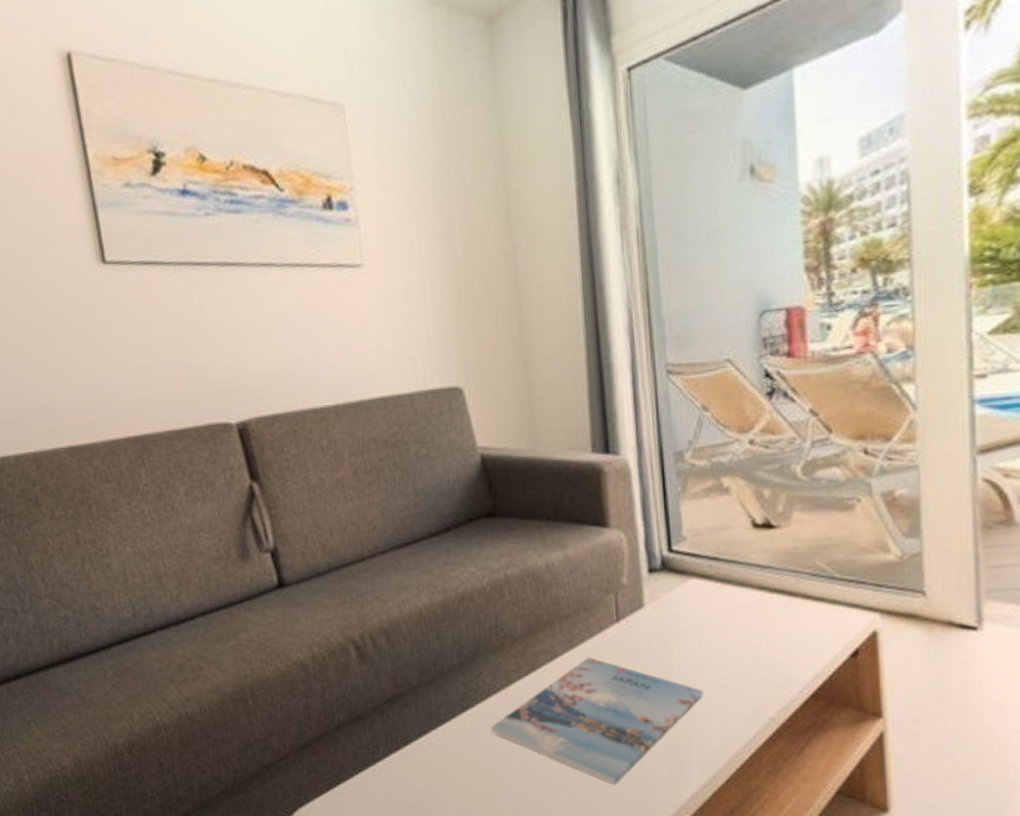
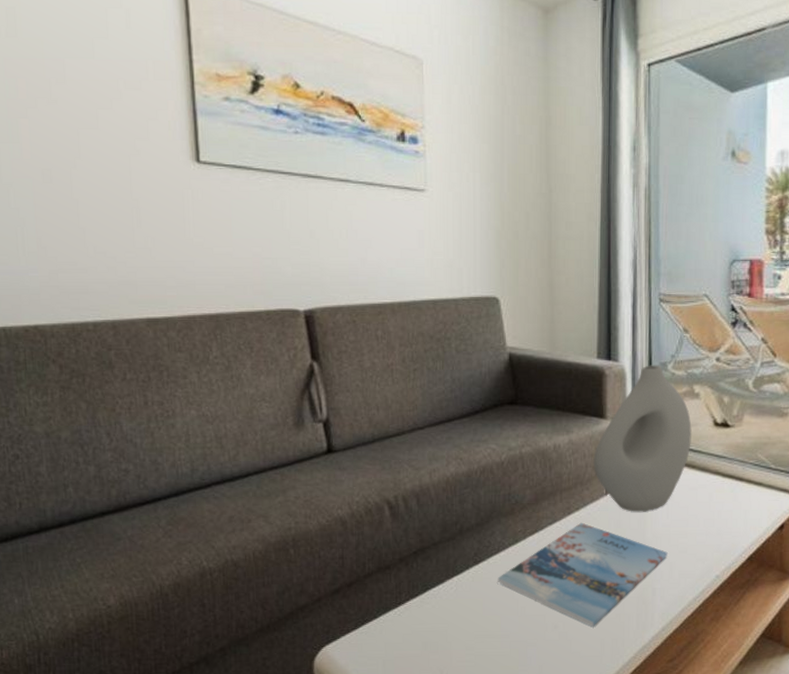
vase: none [596,455,724,642] -> present [592,365,692,512]

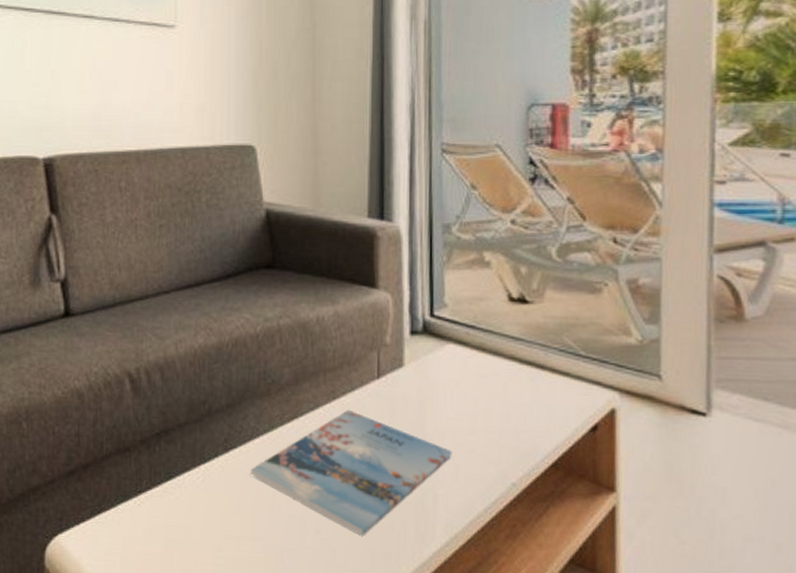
vase: present [592,365,692,512] -> none [361,226,481,401]

